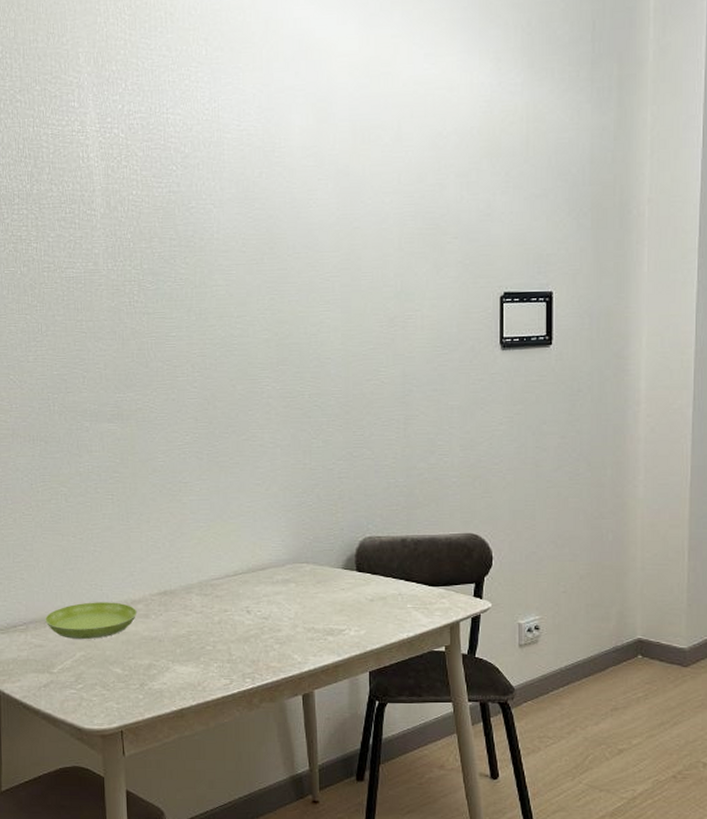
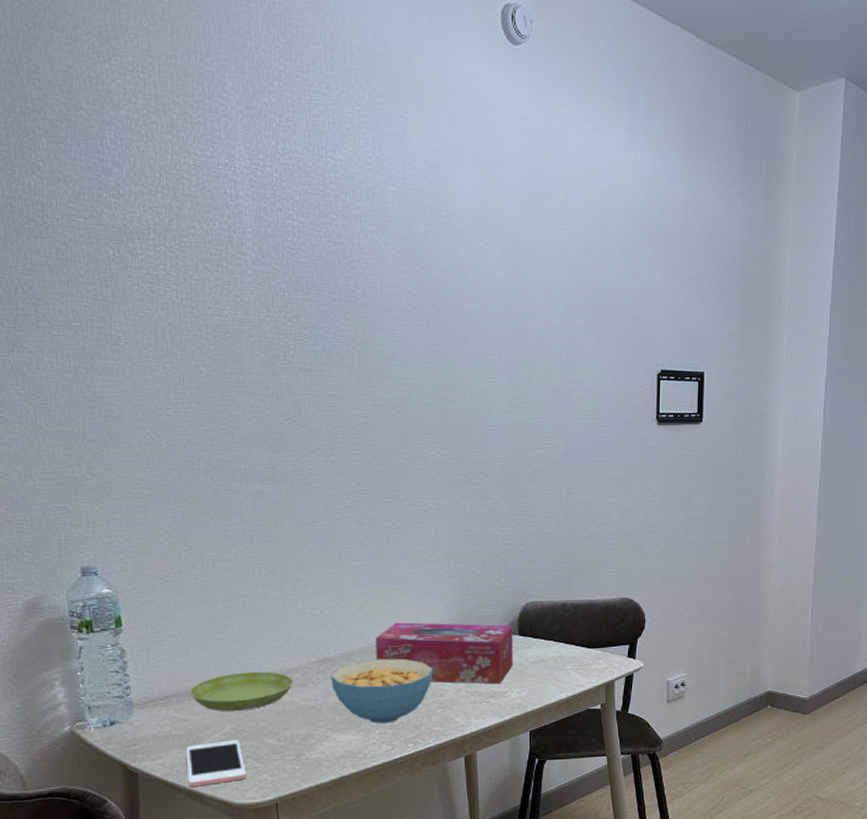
cell phone: none [42,667,95,710] -> present [186,740,247,787]
cereal bowl: none [171,592,270,657] -> present [330,658,433,724]
tissue box: none [214,556,351,622] -> present [375,622,513,685]

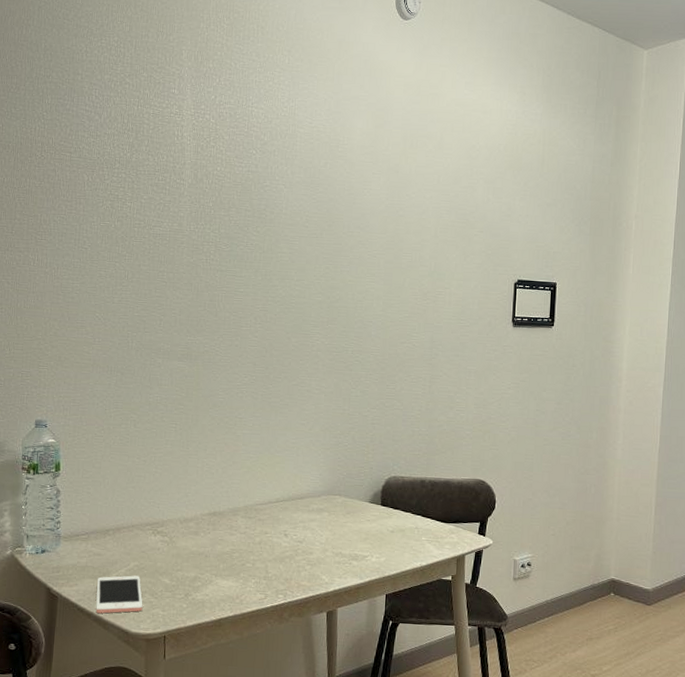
saucer: present [190,672,294,711] -> none [105,517,189,551]
cereal bowl: present [330,658,433,724] -> none [218,516,305,574]
tissue box: present [375,622,513,685] -> none [257,485,377,549]

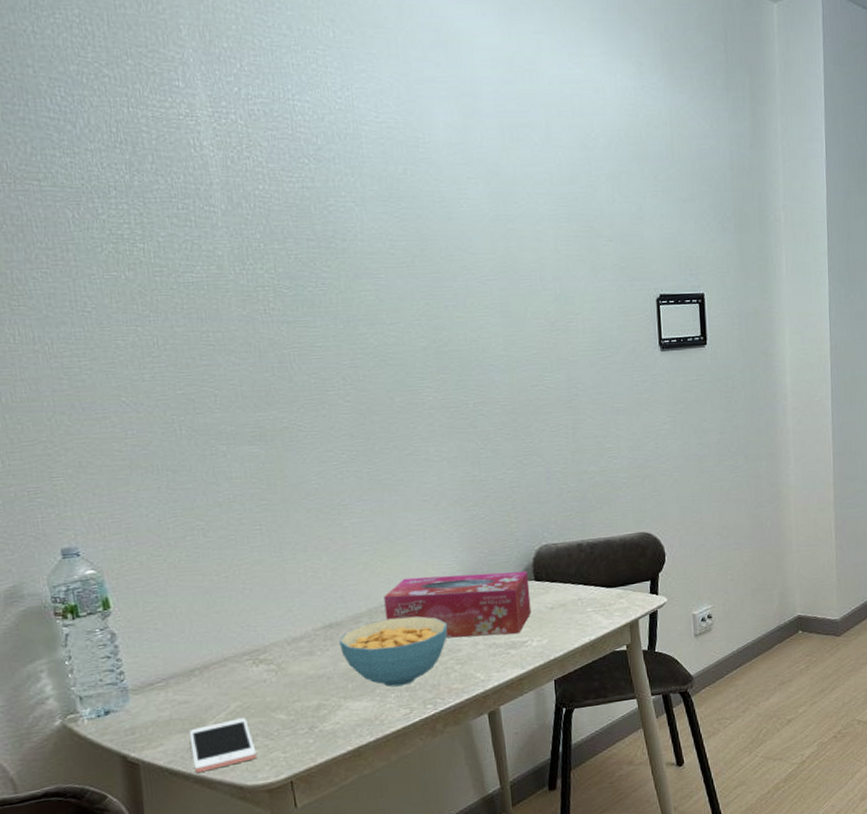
cereal bowl: none [218,516,305,574] -> present [338,616,448,687]
tissue box: none [257,485,377,549] -> present [384,571,532,638]

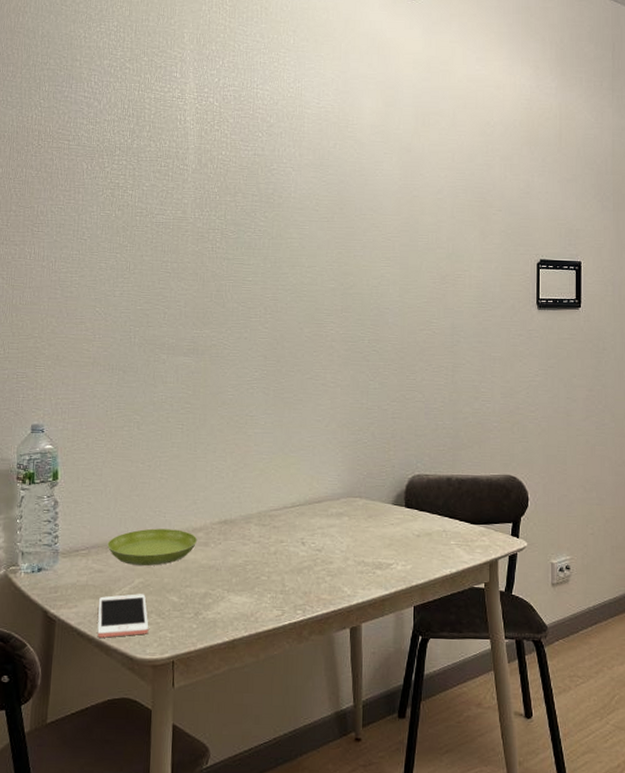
saucer: none [188,642,300,689] -> present [107,528,198,566]
cereal bowl: present [338,616,448,687] -> none [230,523,324,588]
tissue box: present [384,571,532,638] -> none [272,488,400,556]

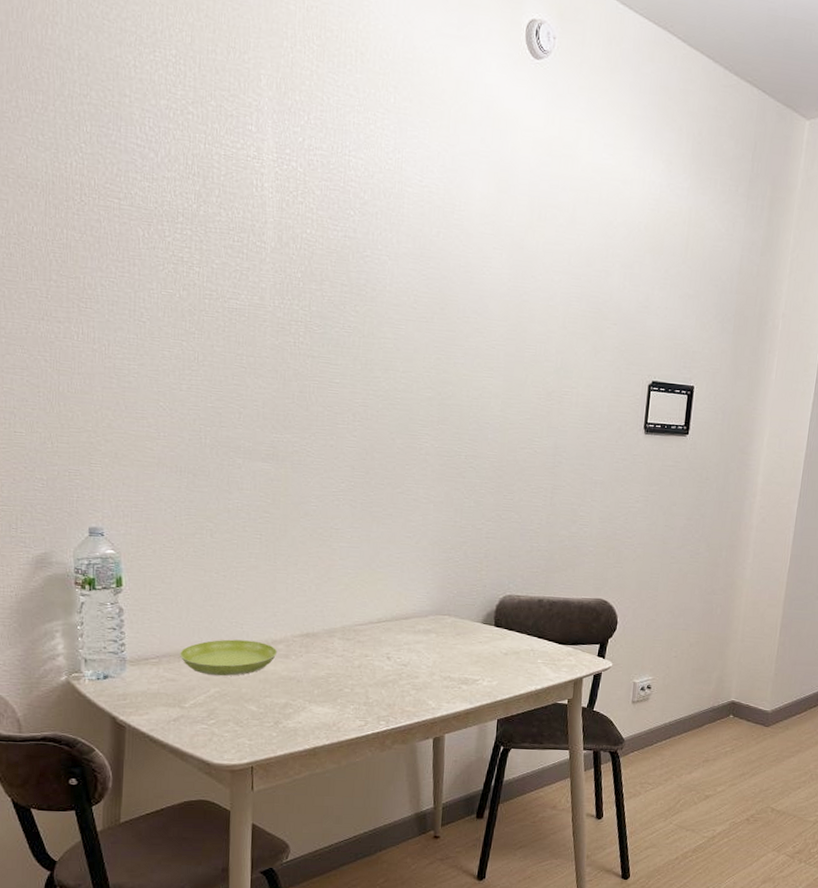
cell phone: present [97,594,149,638] -> none [171,702,226,744]

